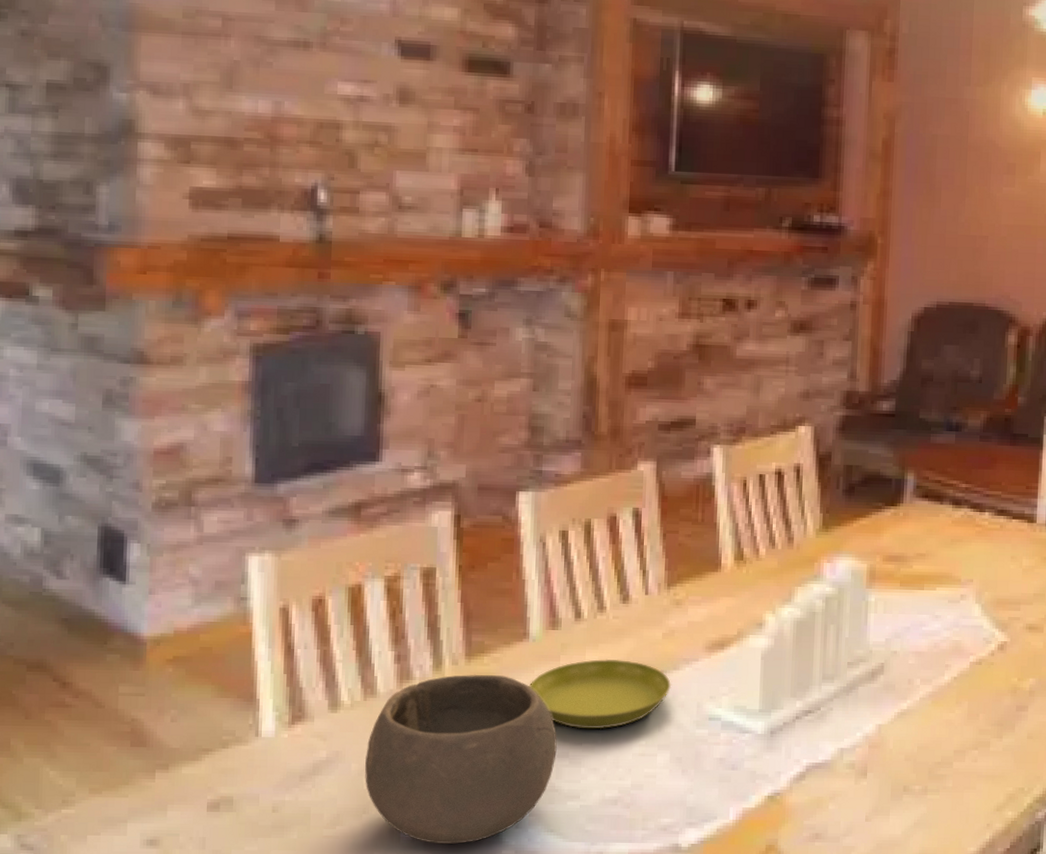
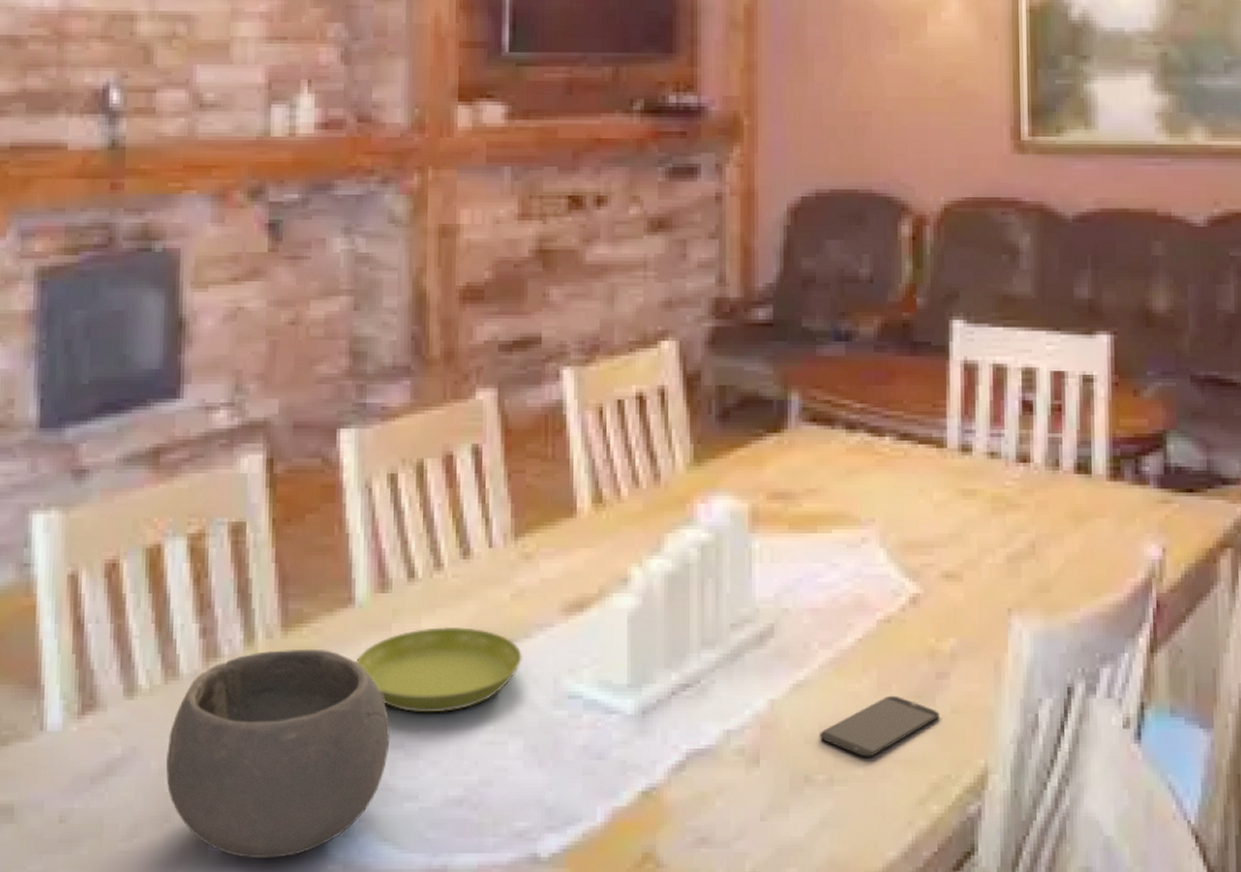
smartphone: none [918,723,1018,773] -> present [820,695,940,757]

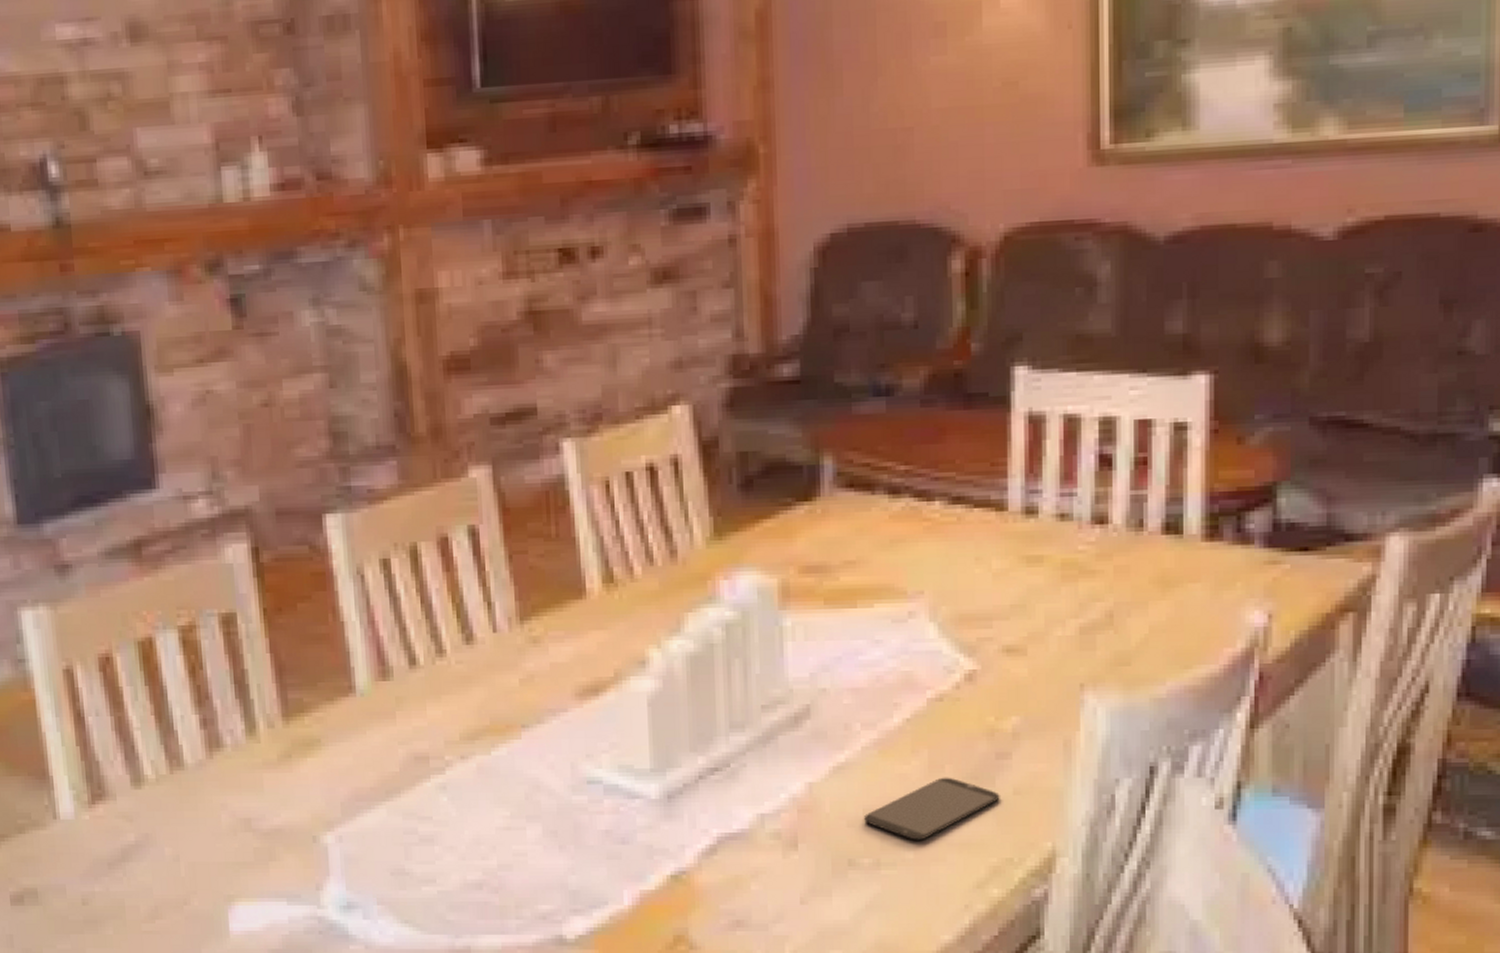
bowl: present [166,649,391,858] -> none [179,737,404,938]
saucer: present [356,626,523,713] -> none [362,713,537,799]

